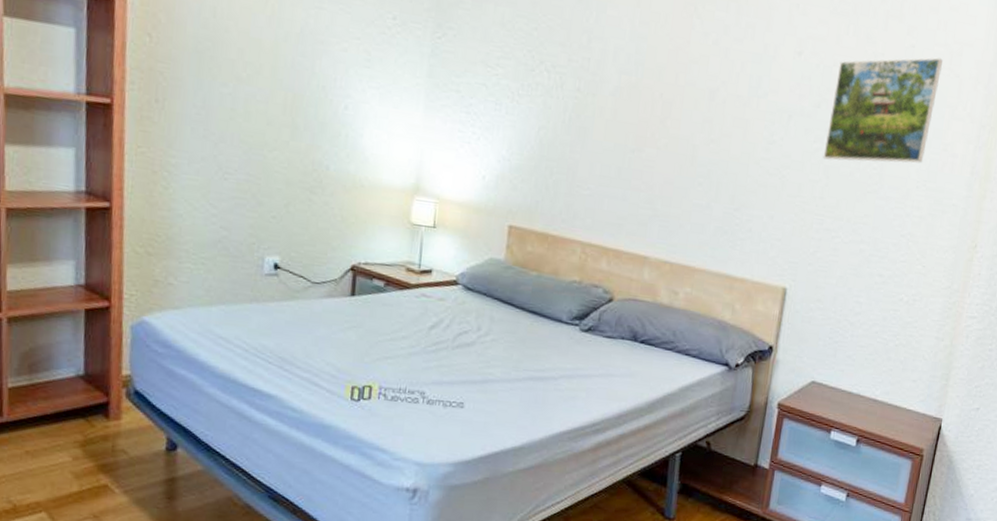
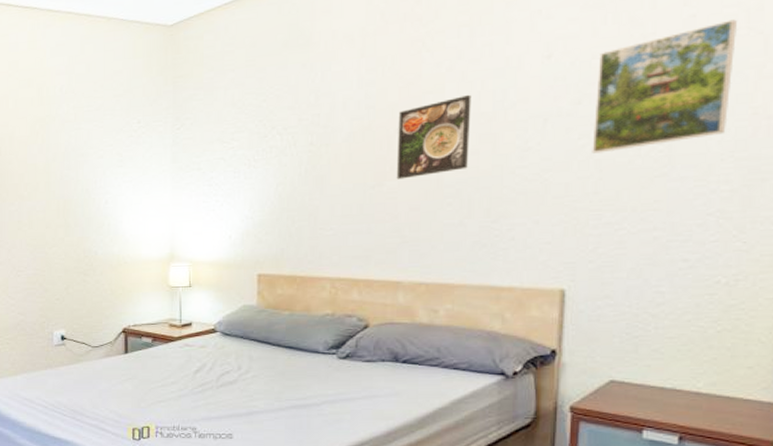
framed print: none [655,73,732,151] -> present [396,94,472,180]

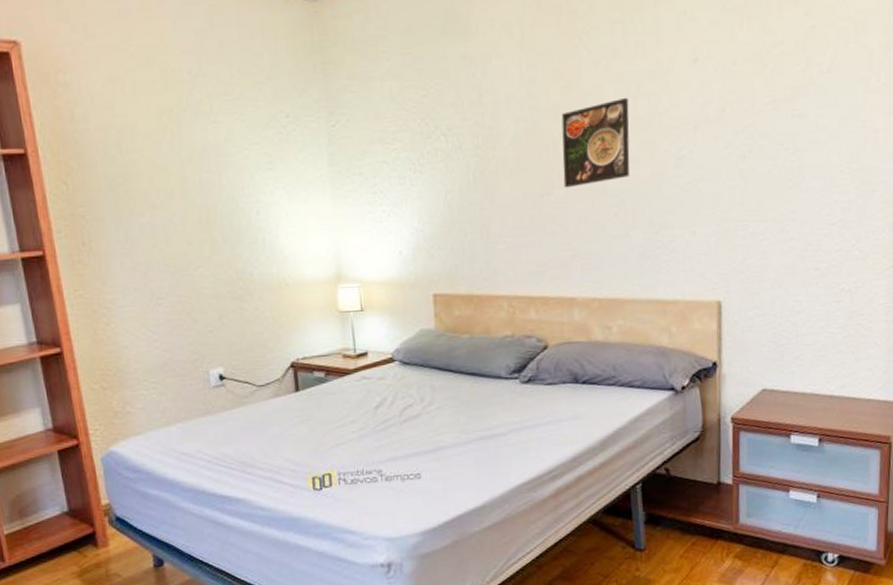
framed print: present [592,19,737,154] -> none [736,32,847,163]

